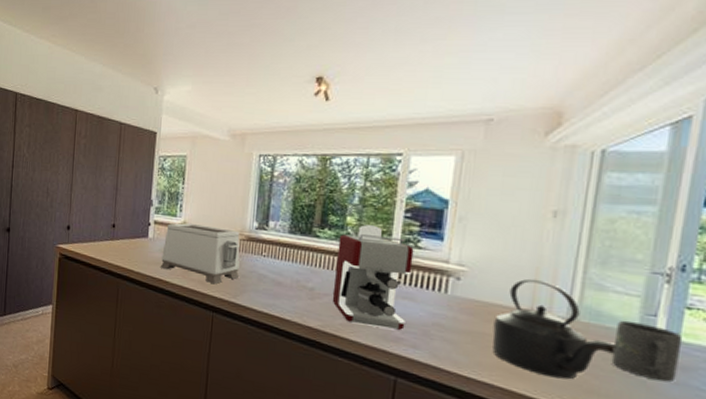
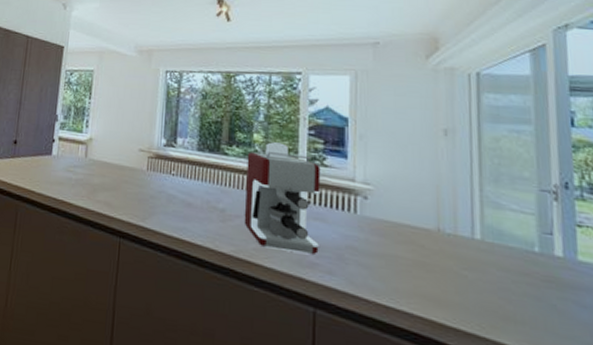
toaster: present [161,223,241,285] -> none [65,139,149,206]
kettle: present [492,278,617,380] -> none [404,197,523,306]
mug: present [611,320,683,382] -> none [519,239,583,305]

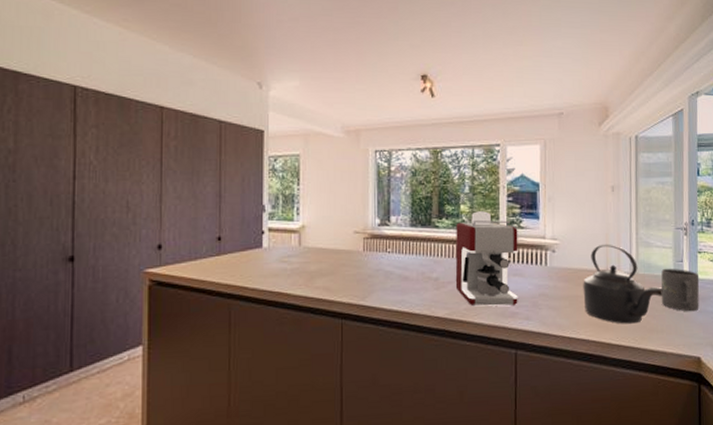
kettle: none [404,197,523,306] -> present [583,244,663,324]
mug: none [519,239,583,305] -> present [661,268,700,312]

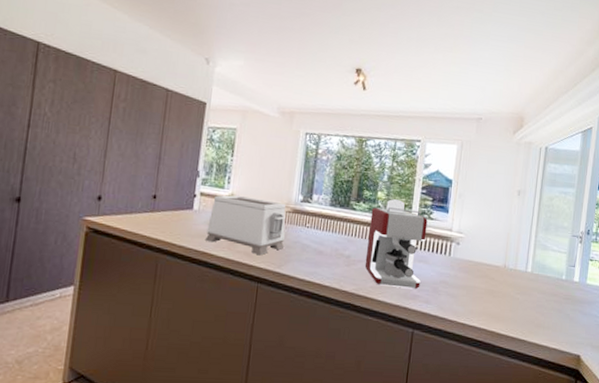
toaster: none [280,227,366,289] -> present [206,195,287,256]
kettle: present [583,244,663,324] -> none [480,242,554,318]
mug: present [661,268,700,312] -> none [550,271,588,314]

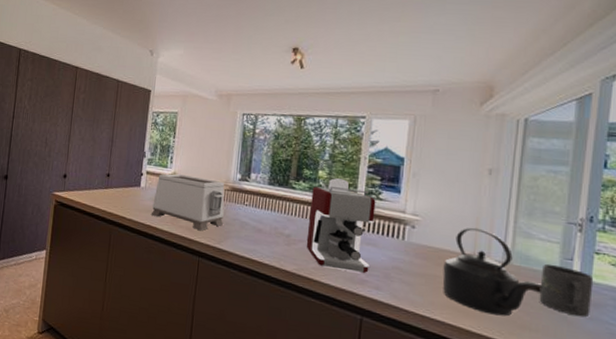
kettle: none [480,242,554,318] -> present [442,227,543,317]
mug: none [550,271,588,314] -> present [539,263,594,317]

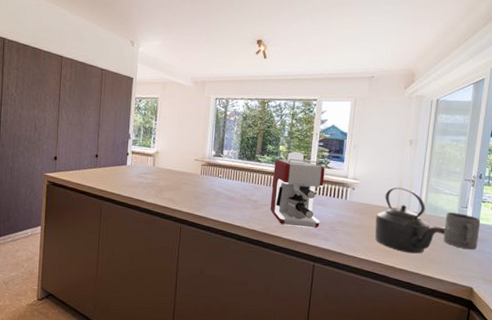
toaster: present [152,174,225,231] -> none [138,153,202,201]

